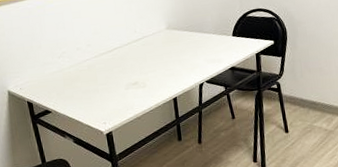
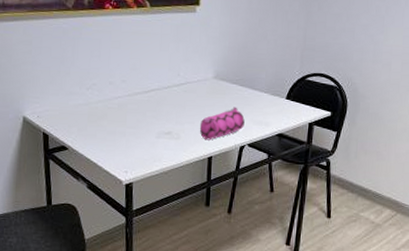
pencil case: none [161,50,200,84] -> present [199,107,245,141]

